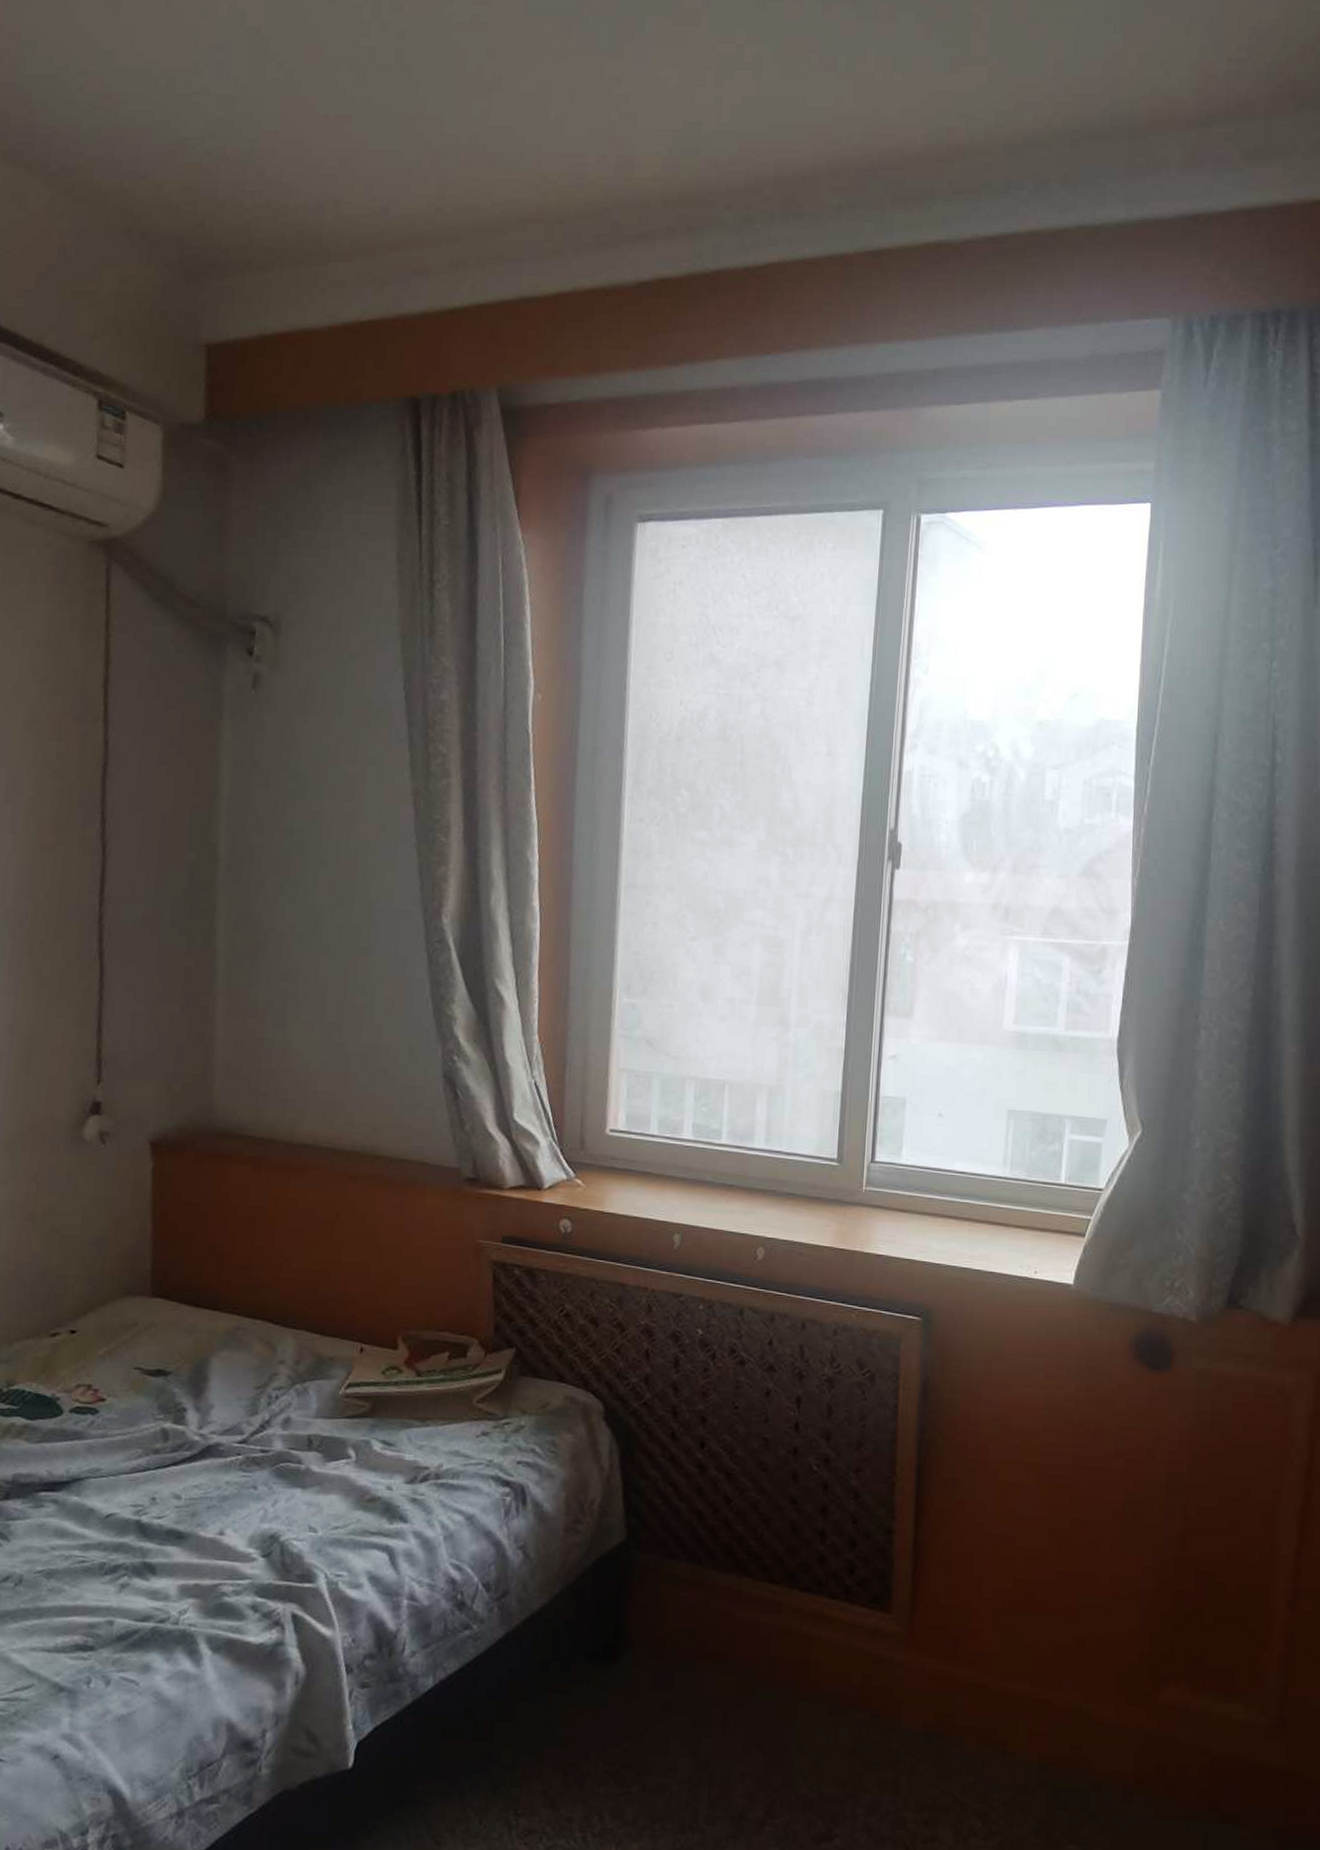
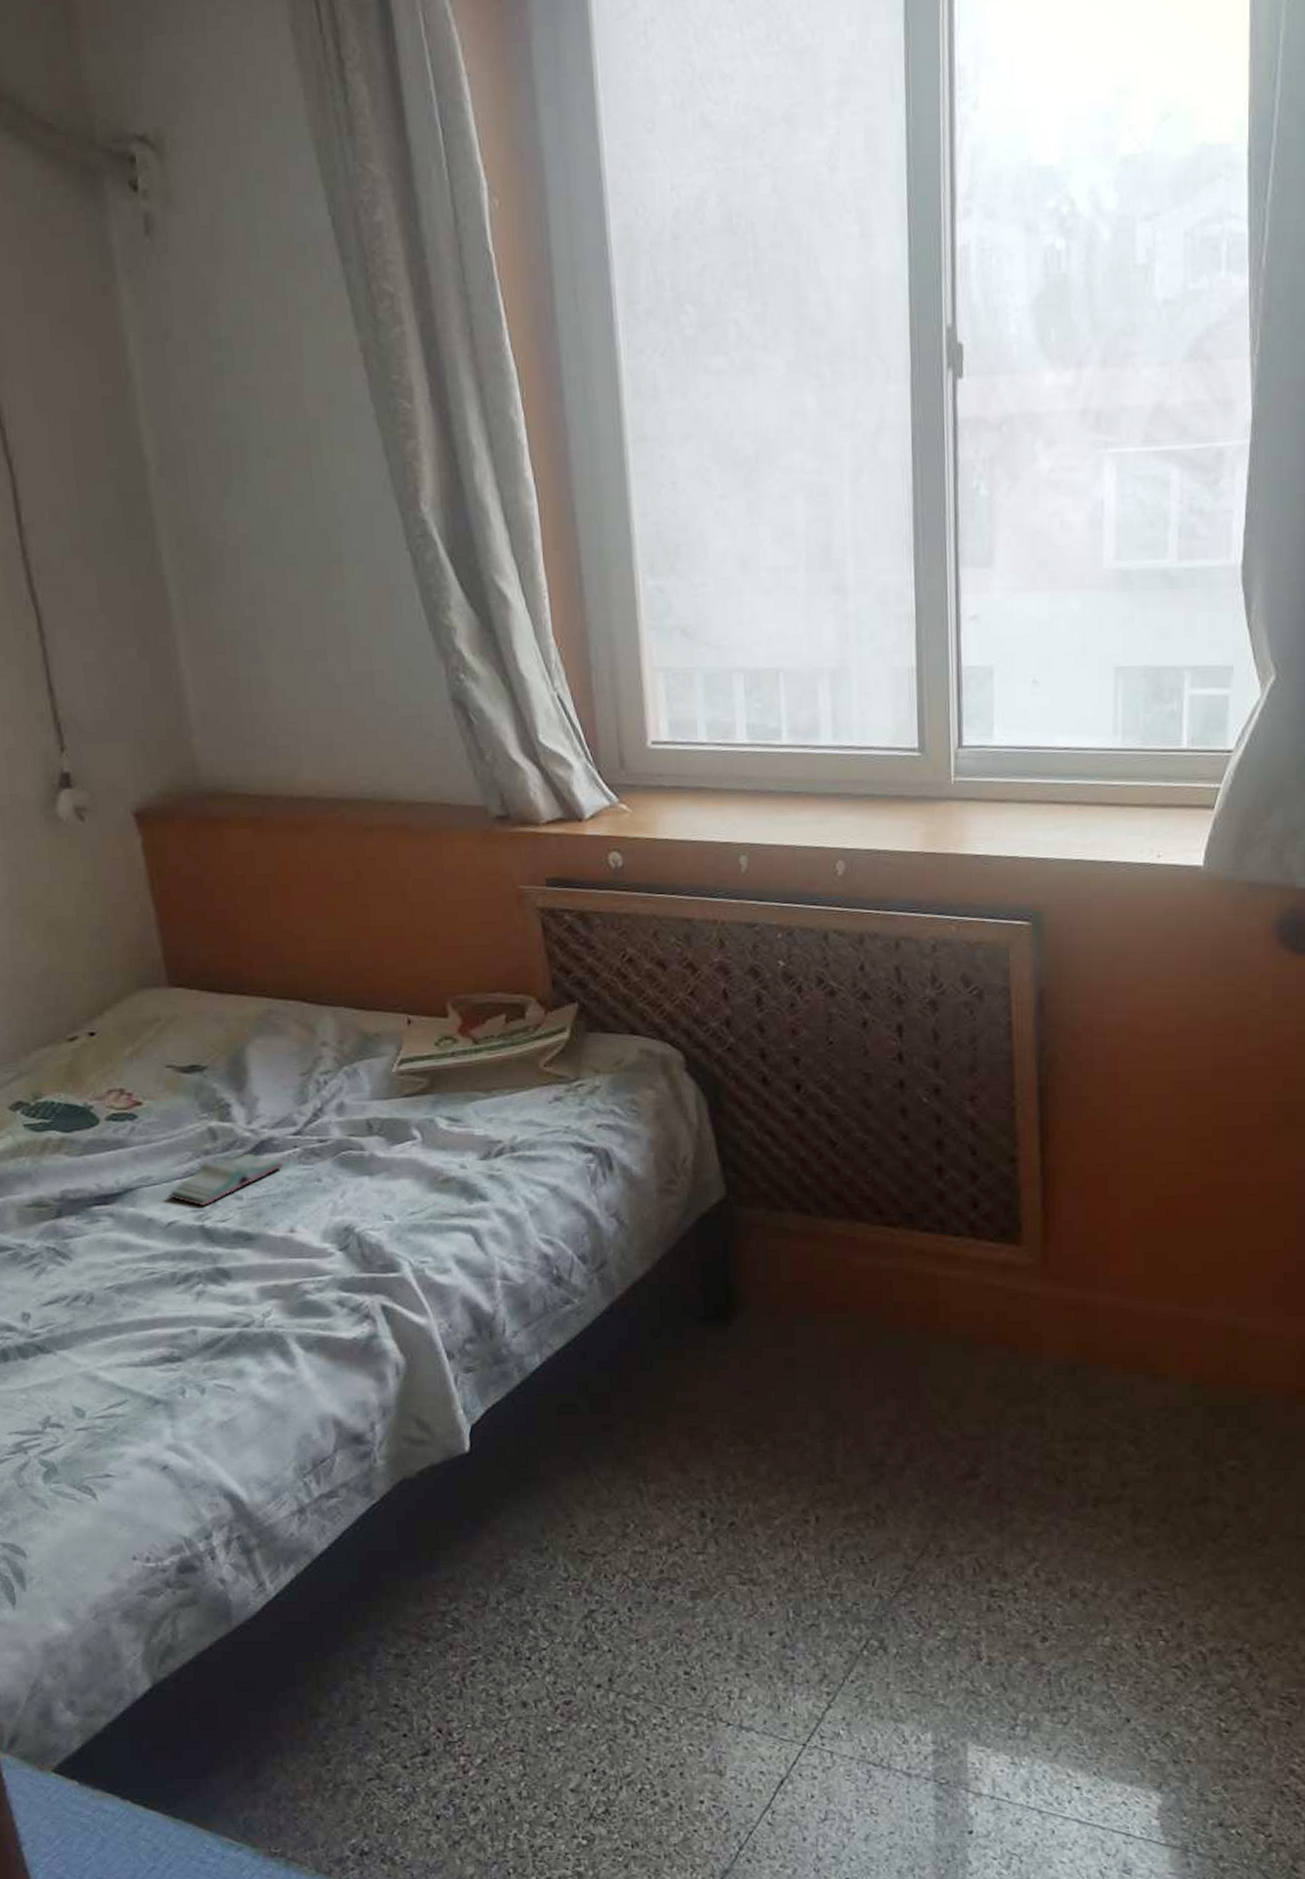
book: none [113,1456,225,1503] -> present [169,1153,284,1207]

